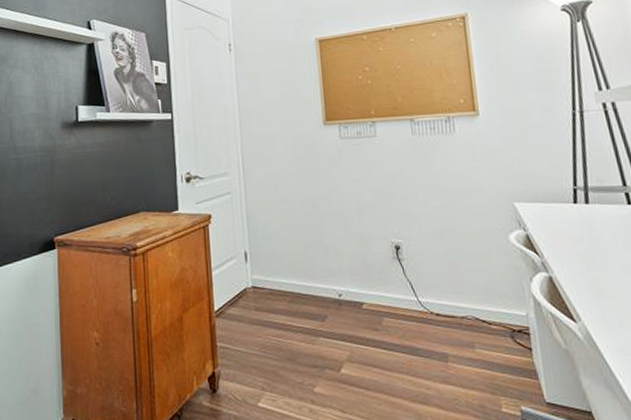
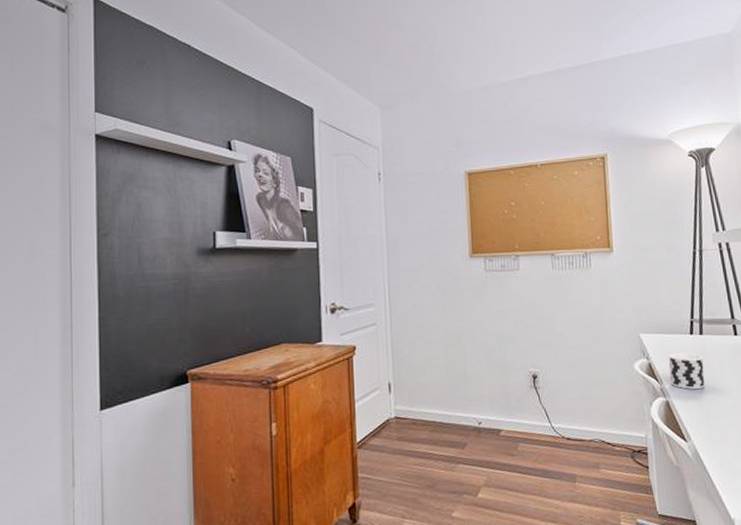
cup: none [549,223,596,264] -> present [668,352,706,389]

